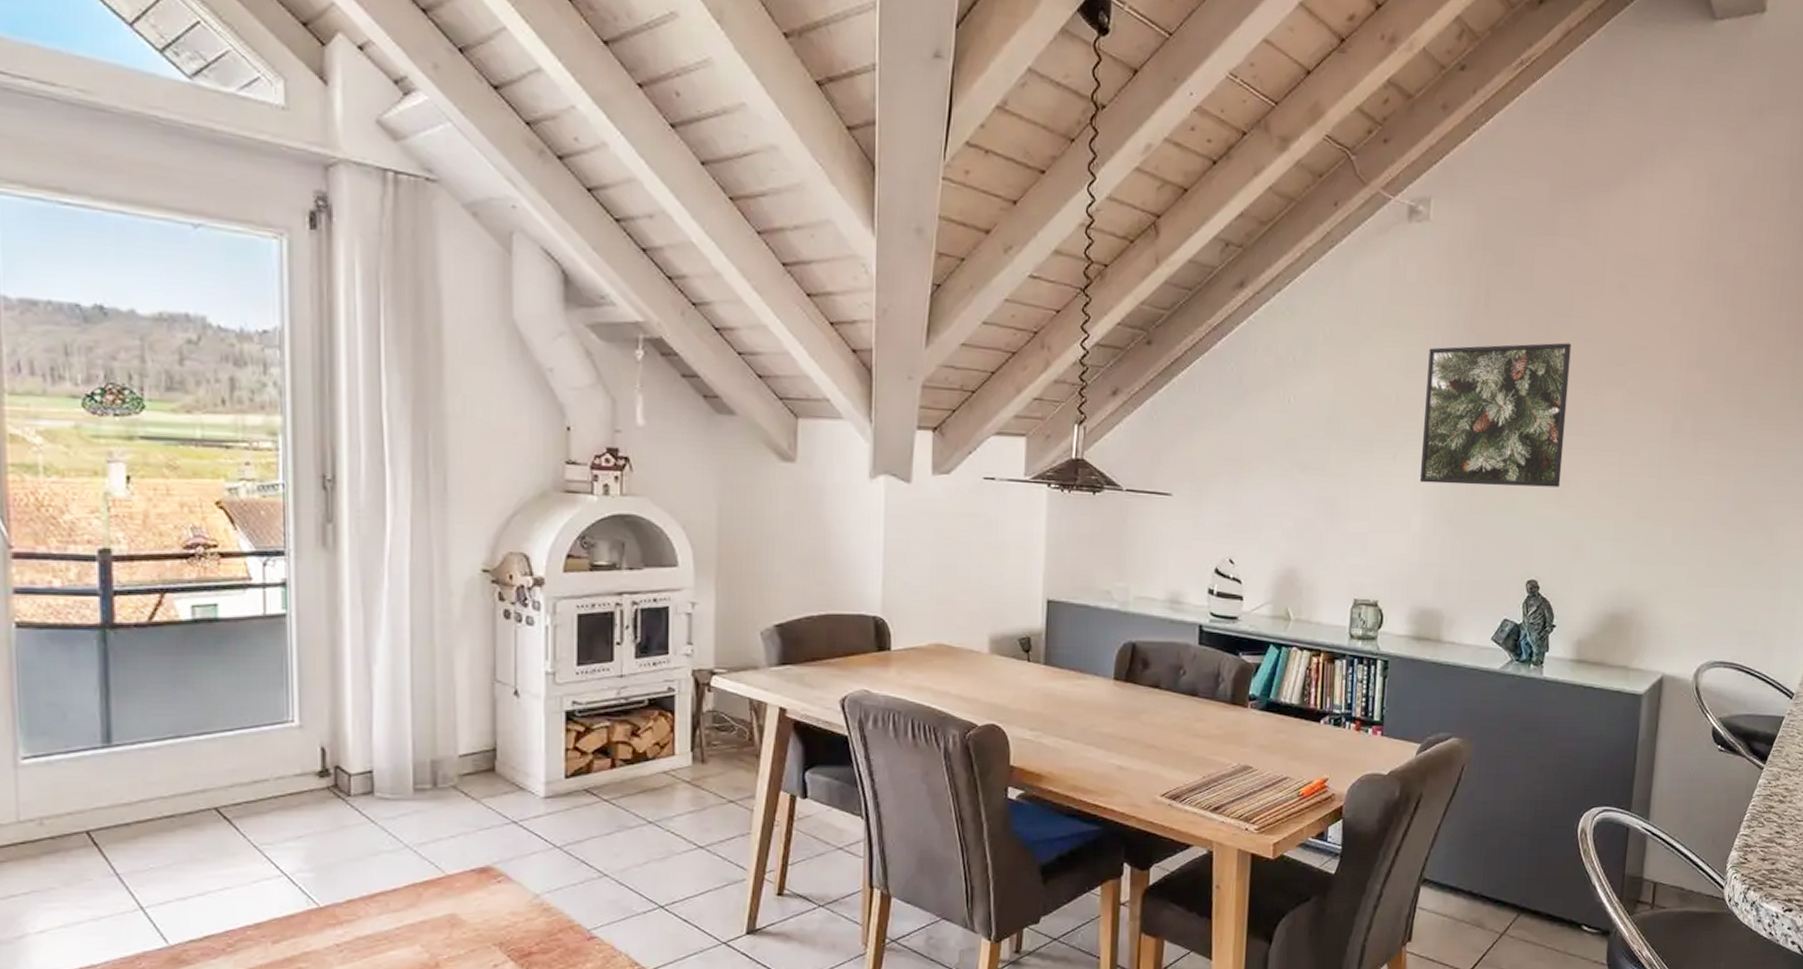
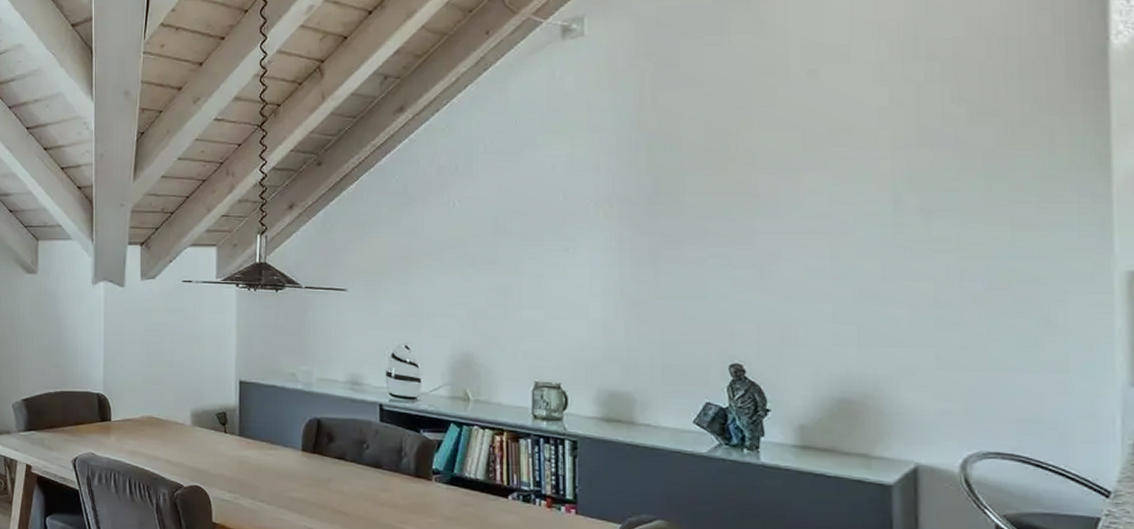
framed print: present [1419,342,1572,487] -> none [595,133,759,272]

